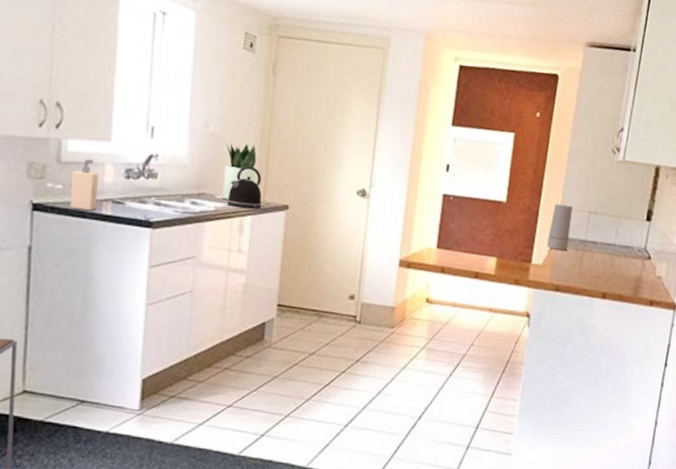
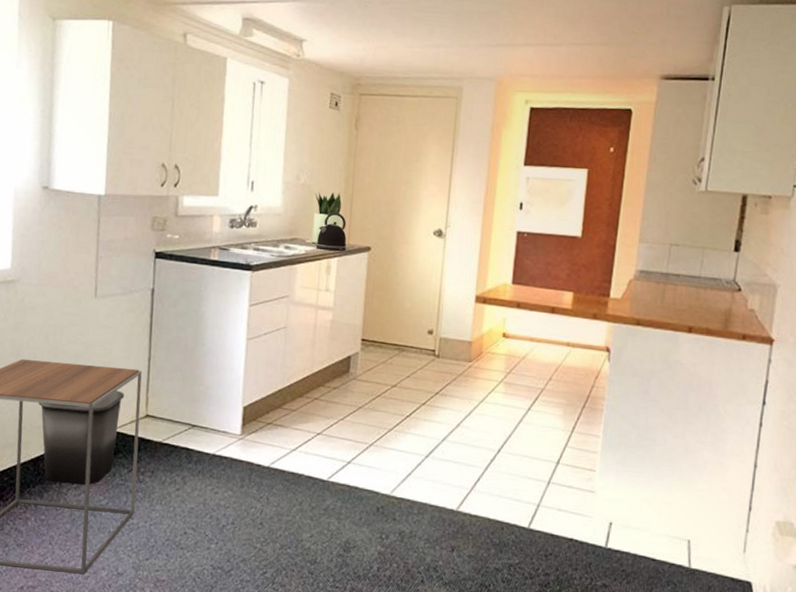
soap dispenser: present [70,158,99,211] -> none [185,212,208,257]
canister: present [546,203,573,250] -> none [625,237,652,284]

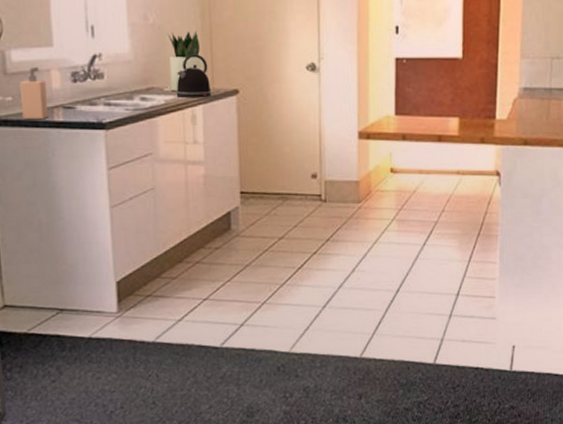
soap dispenser: none [185,212,208,257] -> present [19,66,49,120]

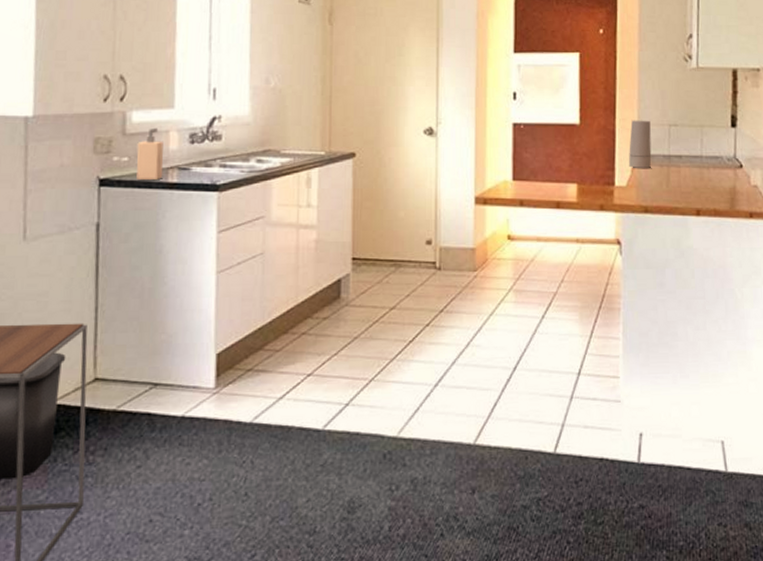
planter: present [166,30,204,92] -> none [283,94,322,154]
kettle: present [176,54,212,98] -> none [292,117,328,161]
canister: none [509,53,533,101] -> present [628,120,652,168]

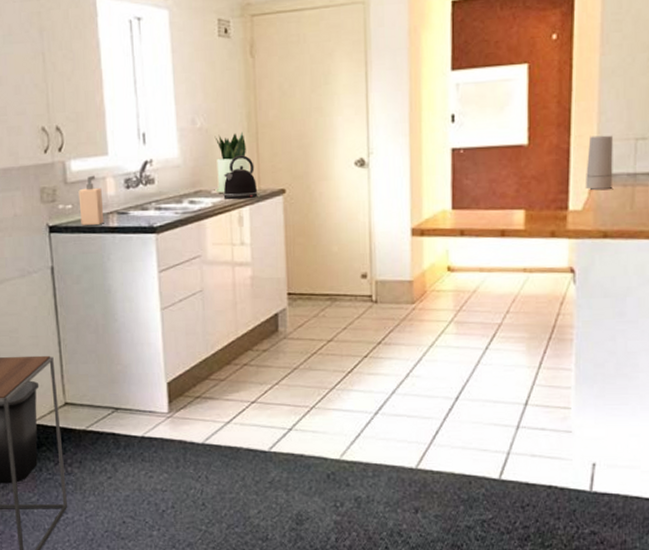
planter: none [283,94,322,154] -> present [214,131,251,194]
kettle: none [292,117,328,161] -> present [223,155,258,200]

